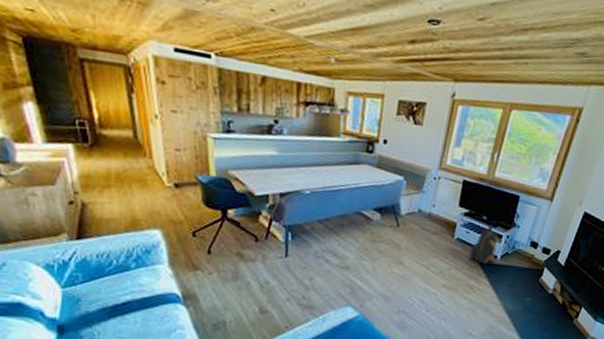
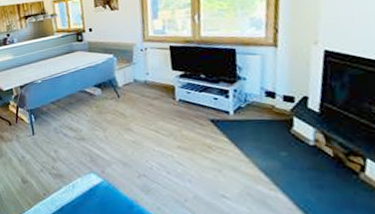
backpack: present [469,224,503,264] -> none [196,81,233,121]

